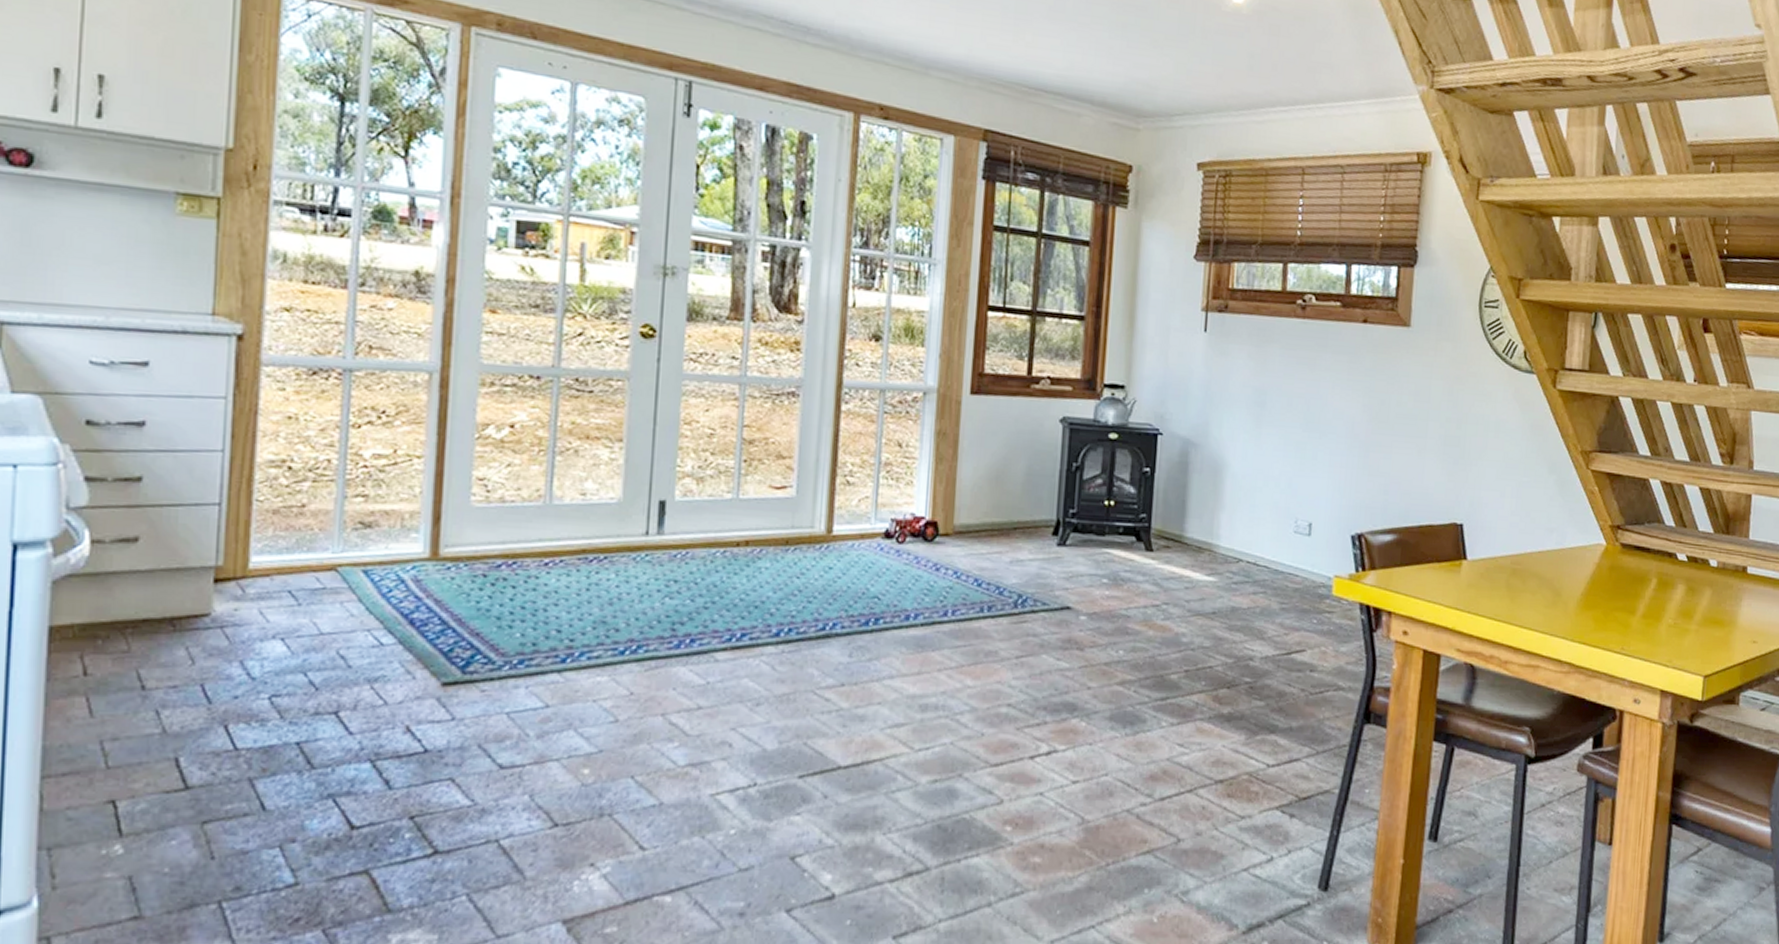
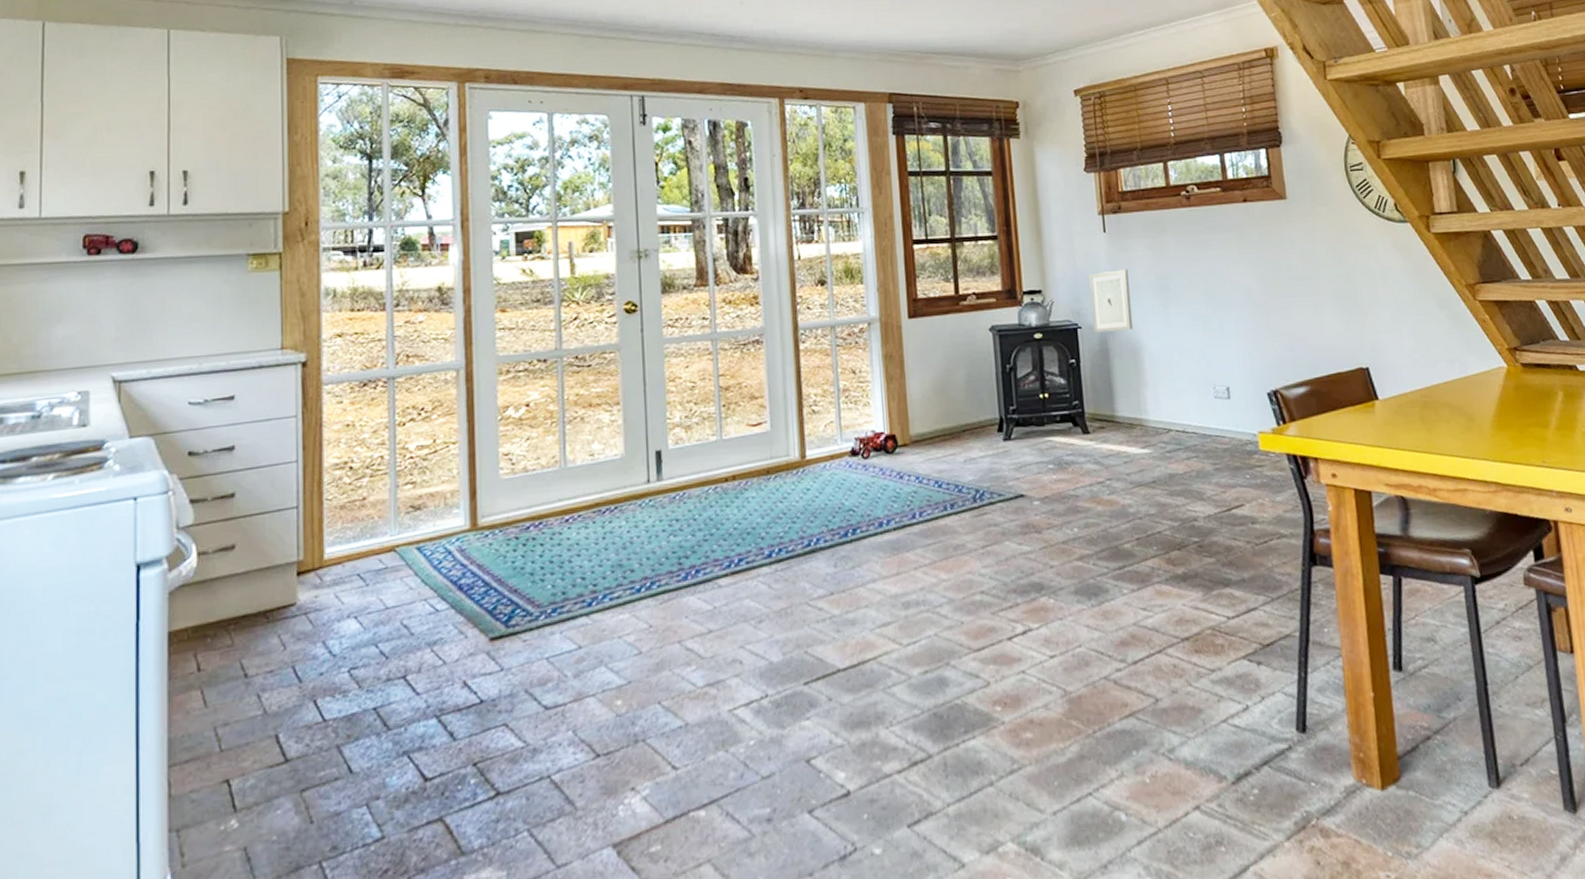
wall art: none [1175,376,1224,445] -> present [1089,269,1133,333]

